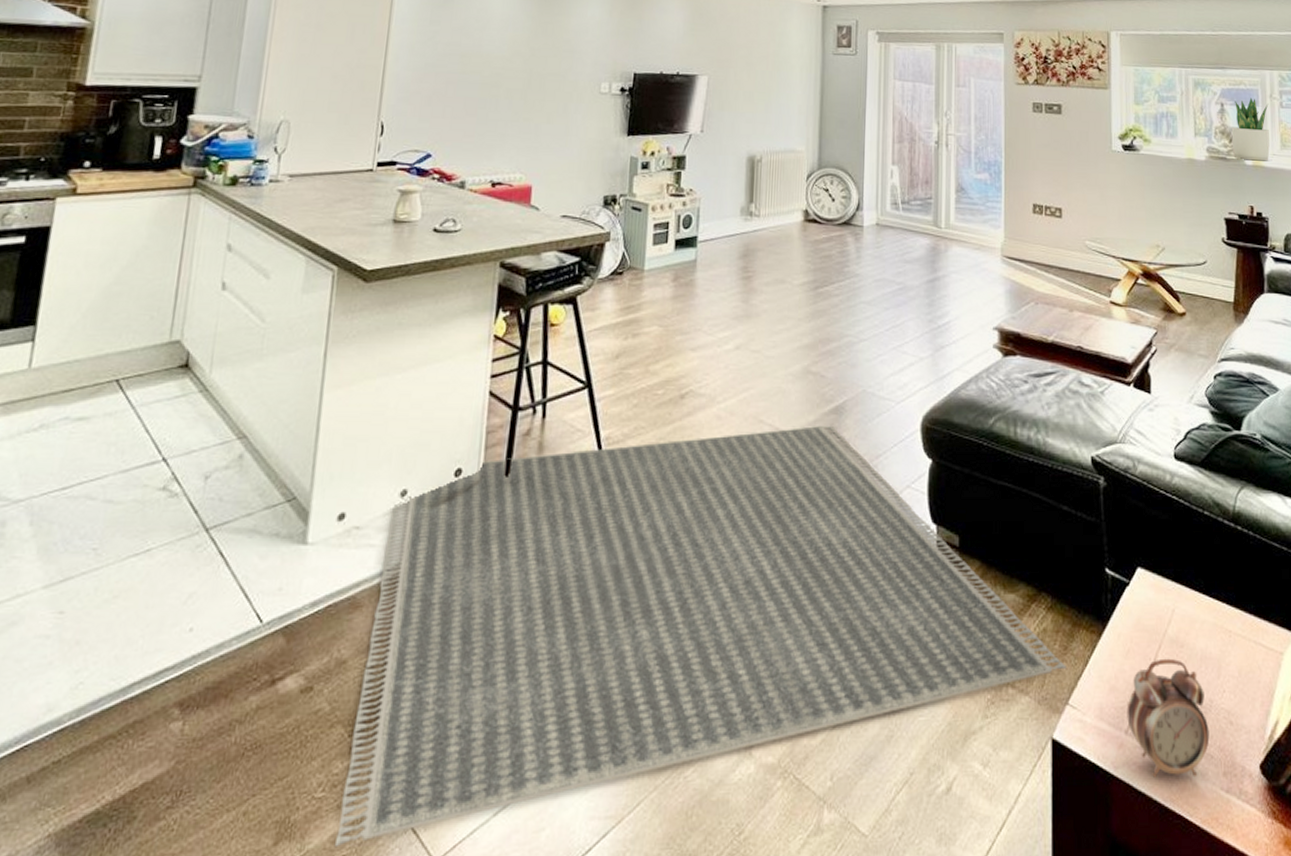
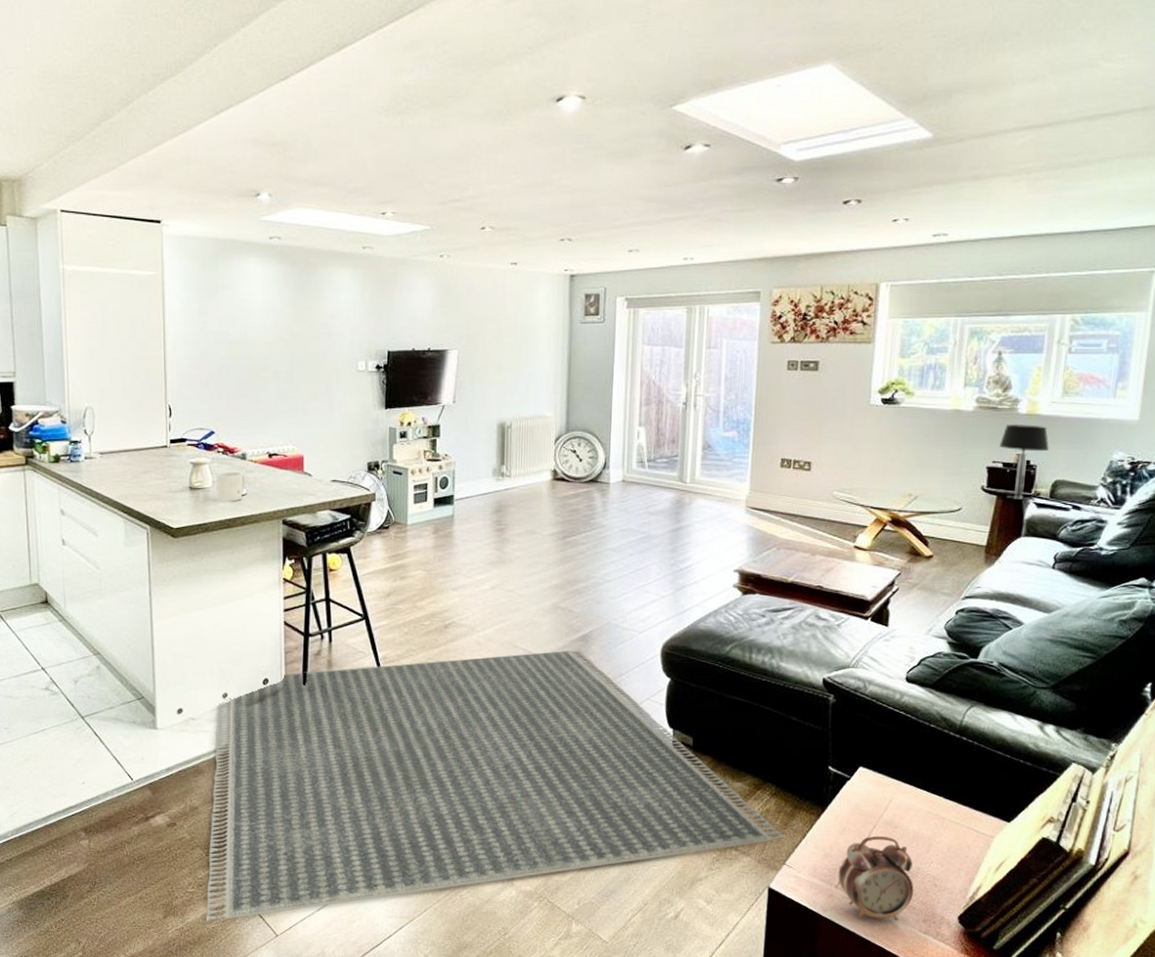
mug: none [425,202,463,239] -> present [215,471,246,502]
planter: present [1231,98,1270,161] -> none [1005,344,1055,409]
table lamp: none [1233,175,1277,253] -> present [999,424,1049,500]

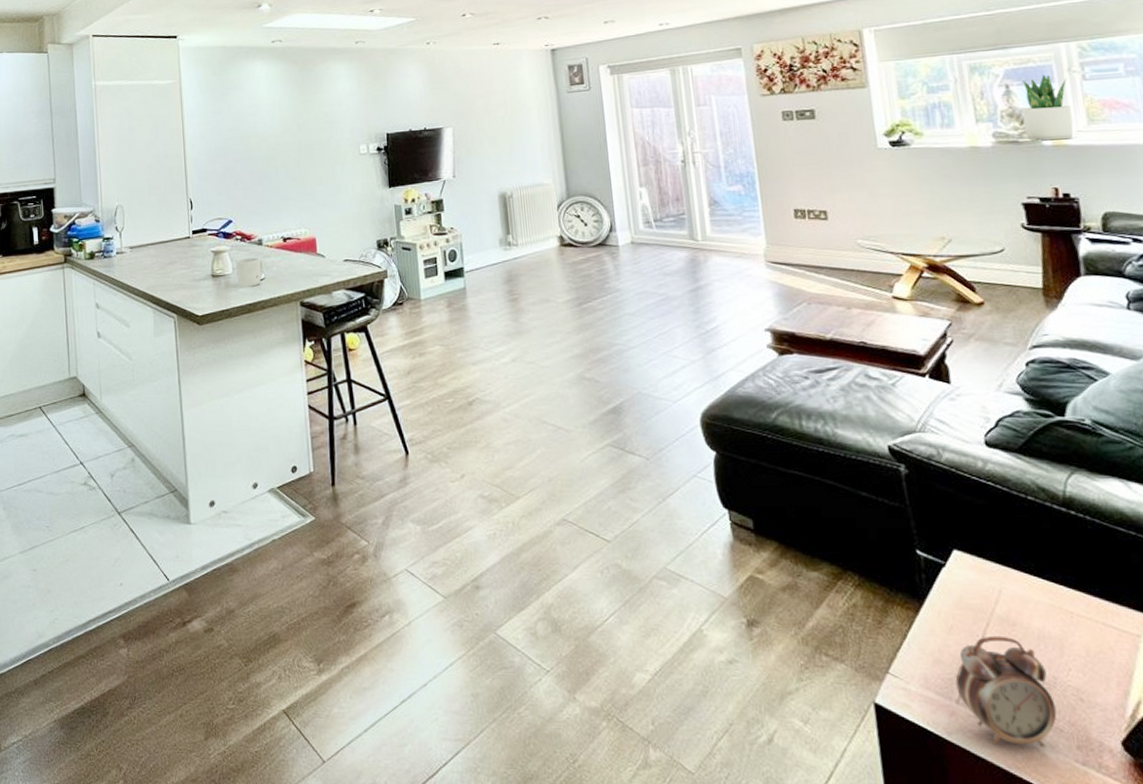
rug: present [205,650,786,922] -> none [247,423,883,745]
table lamp: present [999,424,1049,500] -> none [1030,156,1088,236]
planter: none [1005,344,1055,409] -> present [1021,74,1074,141]

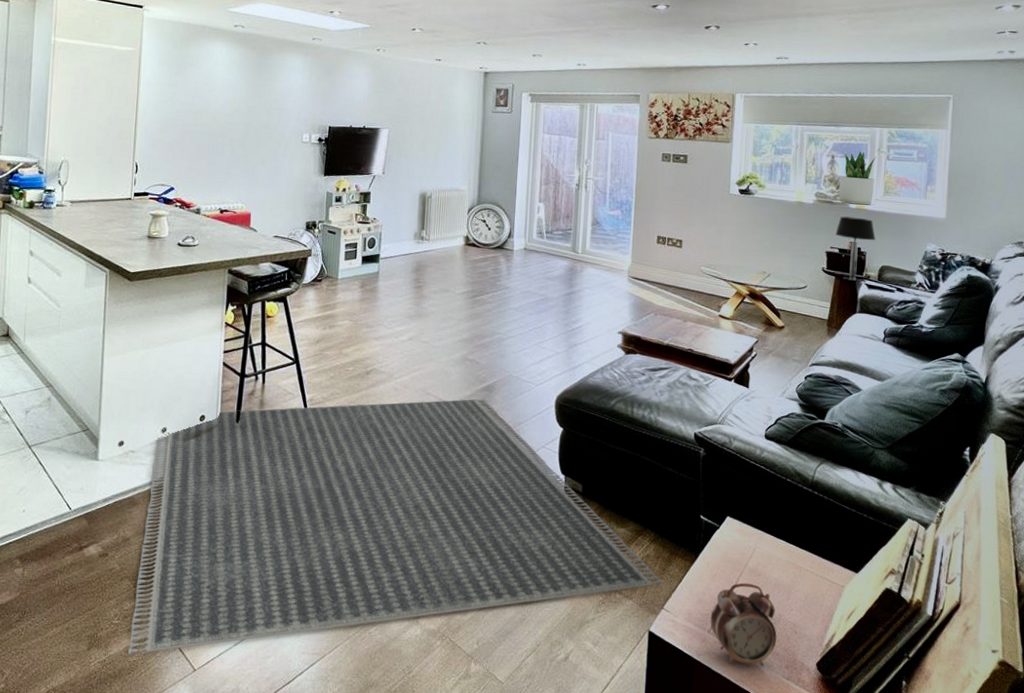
mug: present [235,257,264,287] -> none [172,223,199,251]
rug: none [247,423,883,745] -> present [127,399,664,655]
table lamp: none [1030,156,1088,236] -> present [835,216,875,281]

